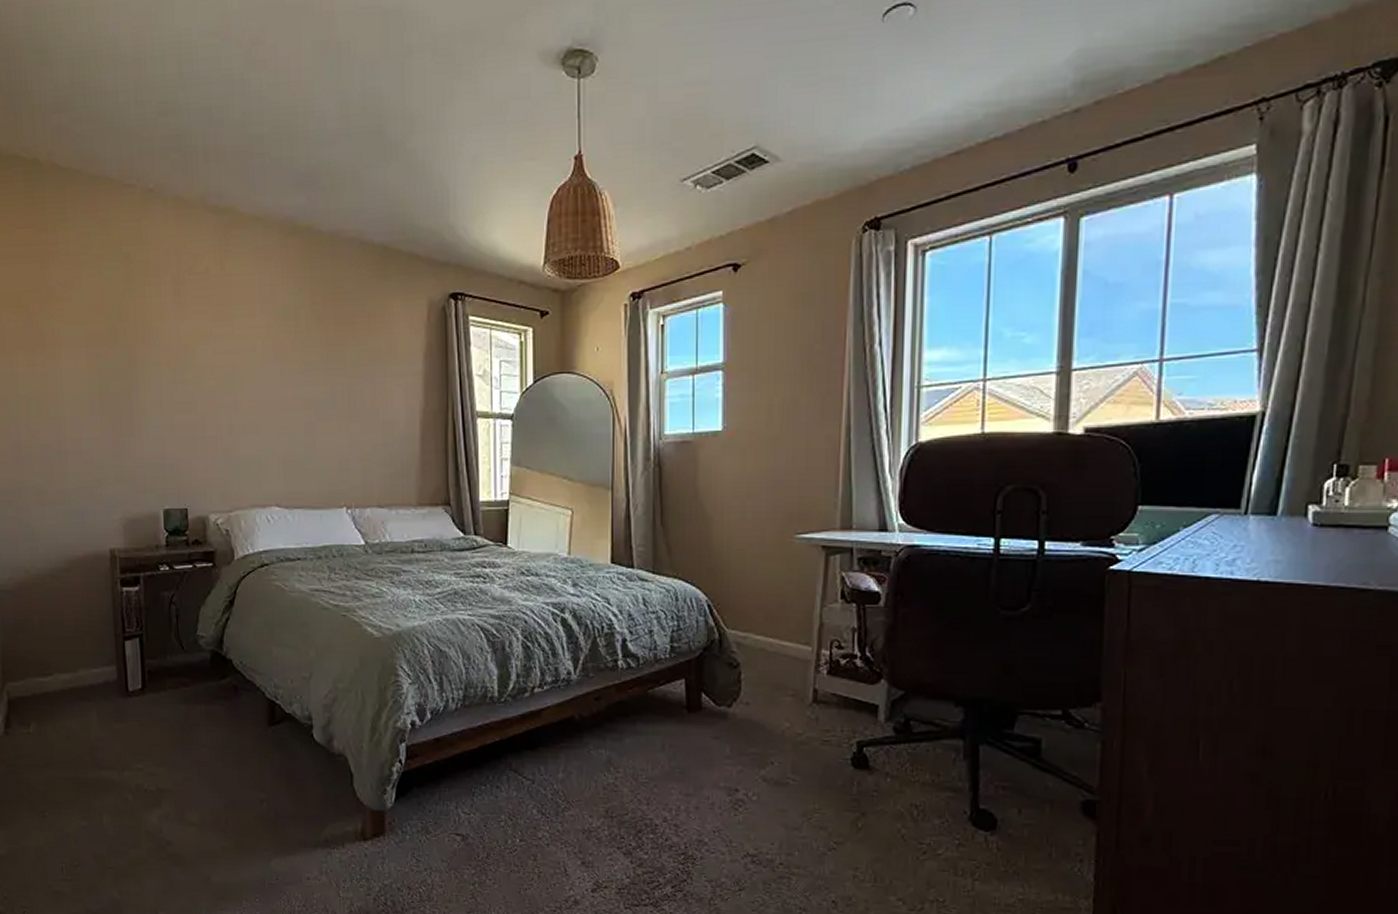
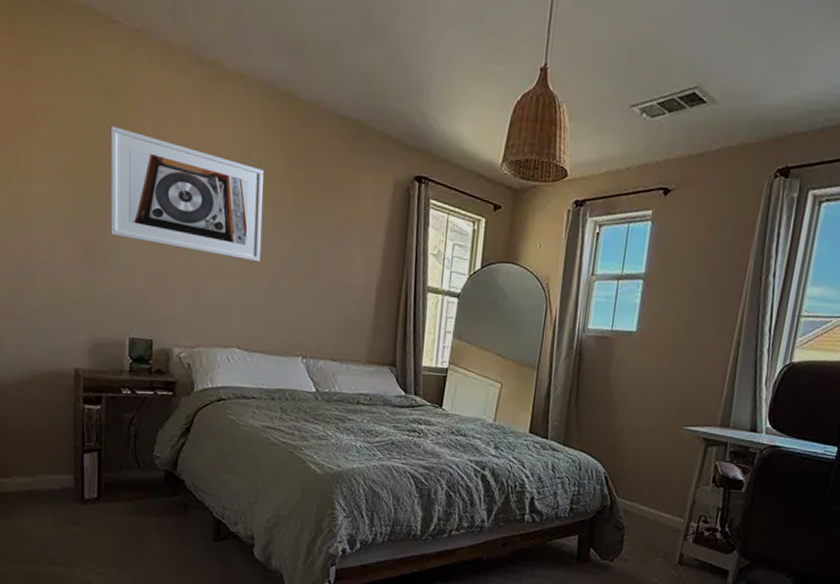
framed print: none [130,290,293,411] -> present [109,126,264,262]

